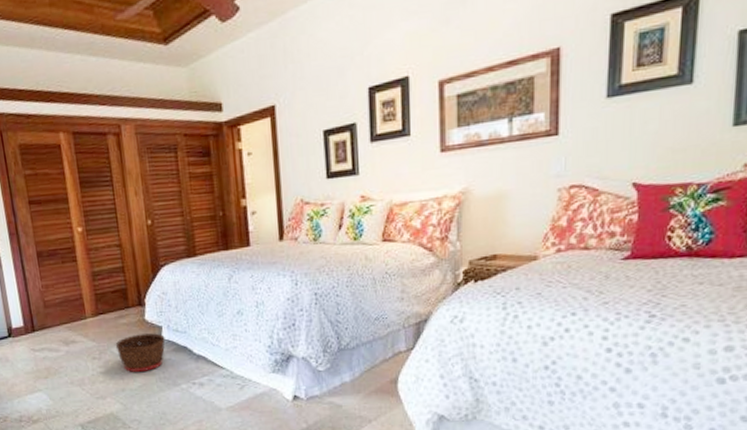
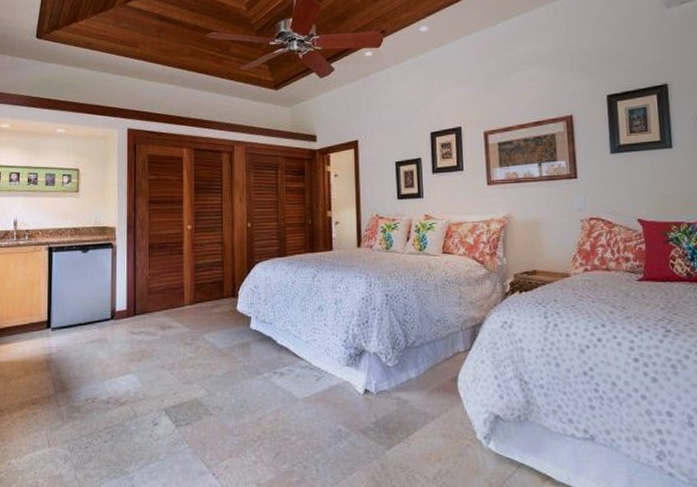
basket: present [115,333,165,372] -> none [207,323,253,359]

